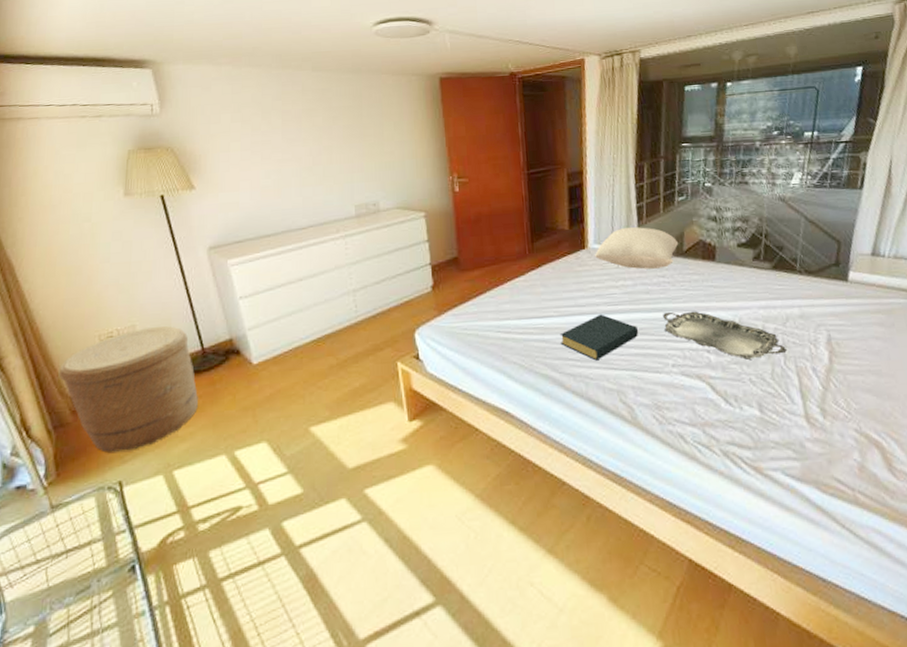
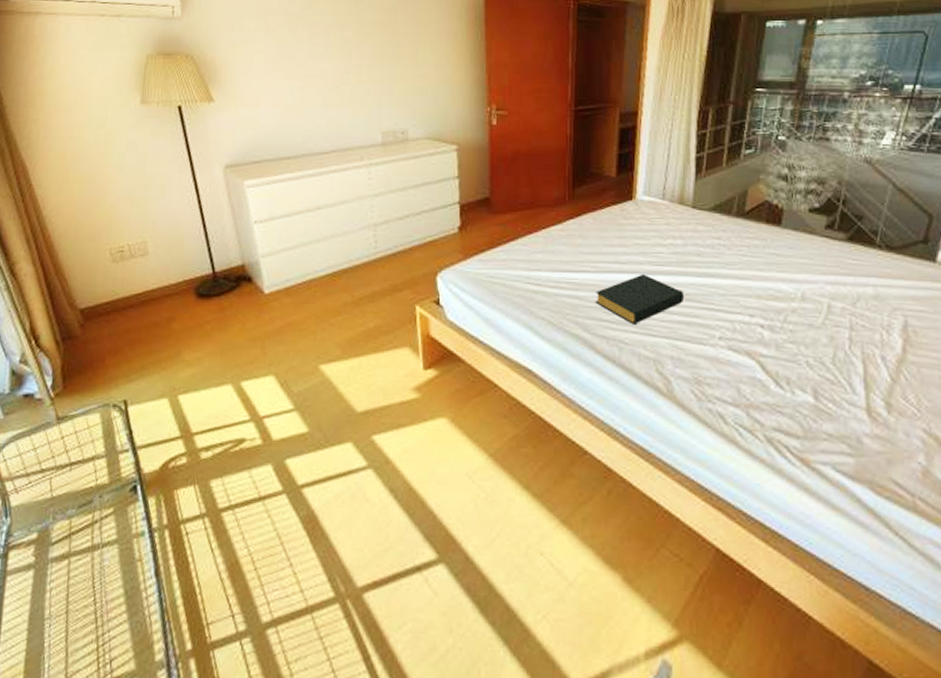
basket: present [58,326,198,452] -> none [68,245,207,370]
pillow: present [595,226,679,270] -> none [643,179,741,229]
serving tray: present [663,311,787,360] -> none [714,279,853,340]

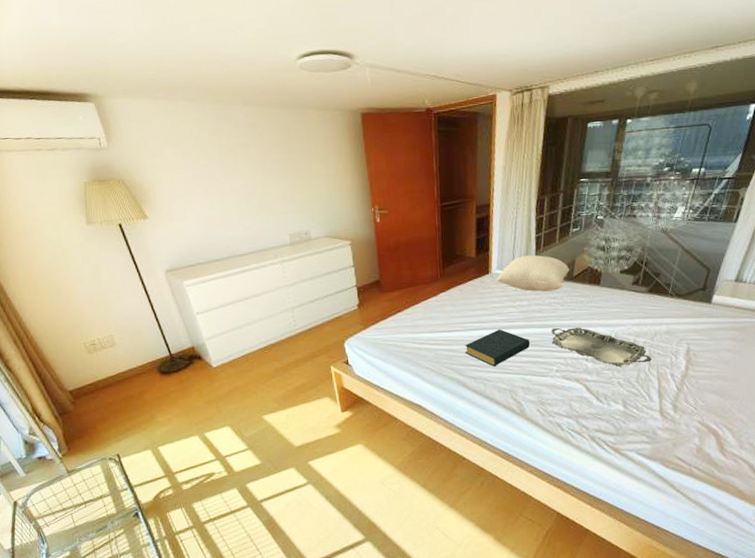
pillow: none [643,179,741,229] -> present [497,255,570,292]
serving tray: none [714,279,853,340] -> present [551,327,652,367]

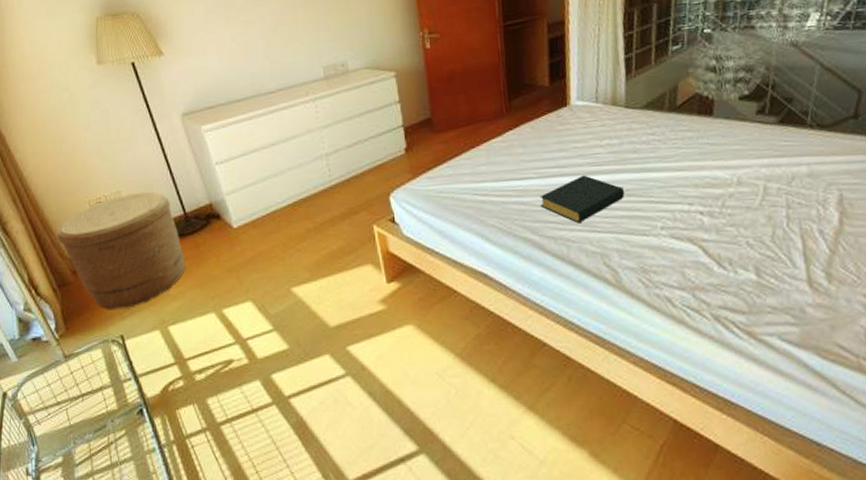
basket: none [55,336,172,433] -> present [56,192,185,309]
pillow: present [497,255,570,292] -> none [578,80,672,127]
serving tray: present [551,327,652,367] -> none [652,170,791,222]

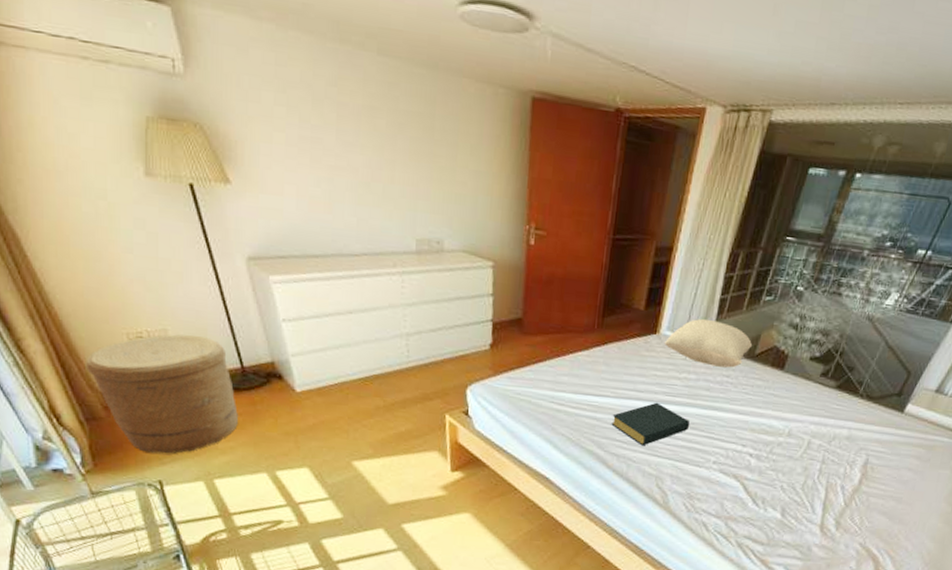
pillow: none [578,80,672,127] -> present [665,318,753,368]

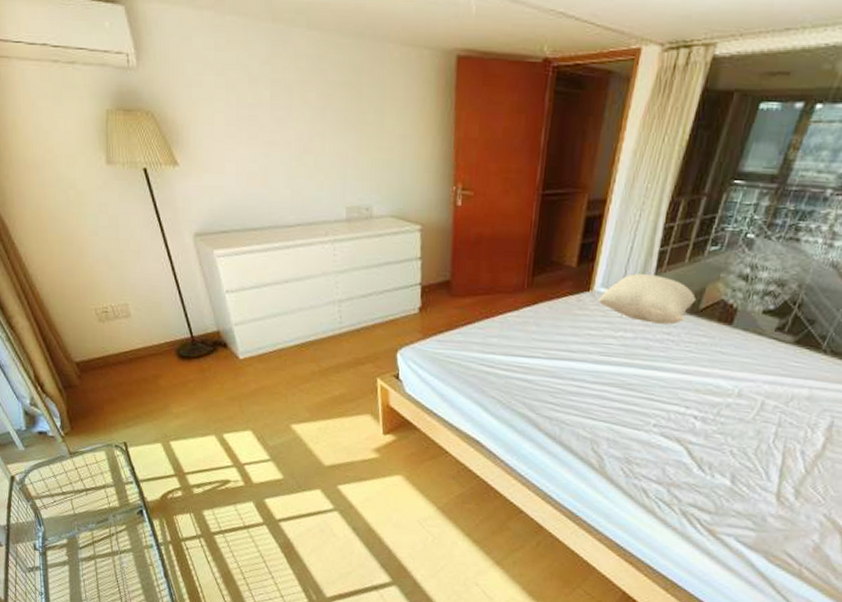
basket: present [85,334,238,454] -> none [62,308,189,418]
hardback book: present [611,402,690,446] -> none [543,362,628,408]

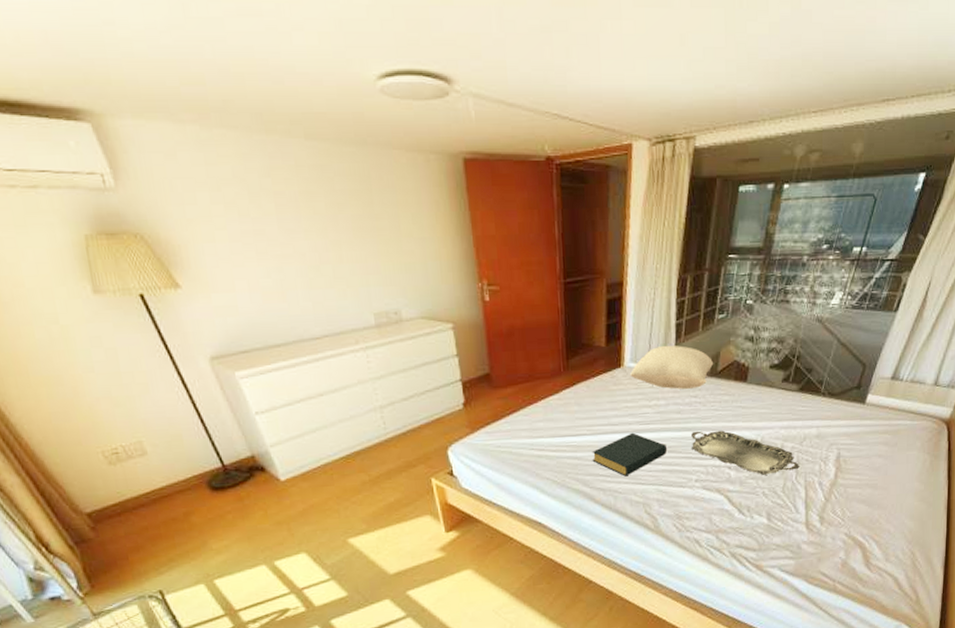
hardback book: none [543,362,628,408] -> present [592,432,668,477]
serving tray: none [655,372,780,432] -> present [691,430,799,475]

